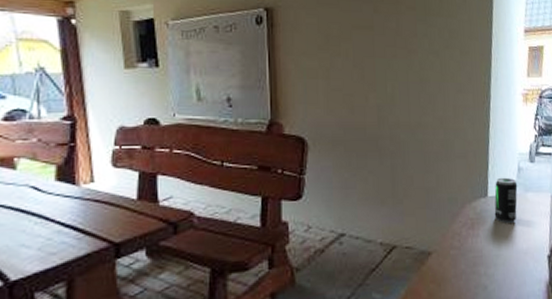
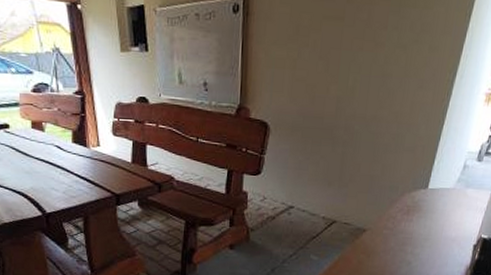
beverage can: present [494,177,518,223] -> none [430,172,460,213]

